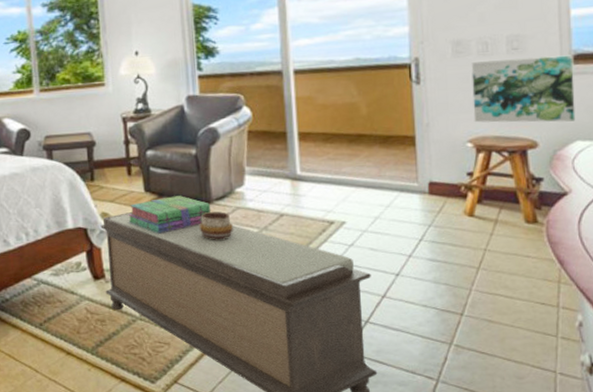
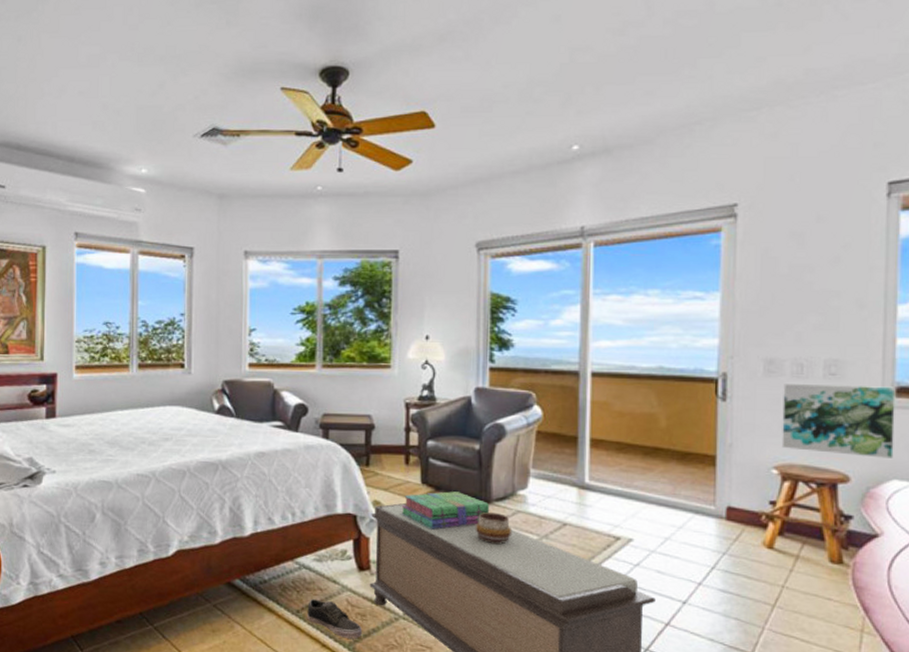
shoe: none [49,311,103,344] -> present [307,599,362,639]

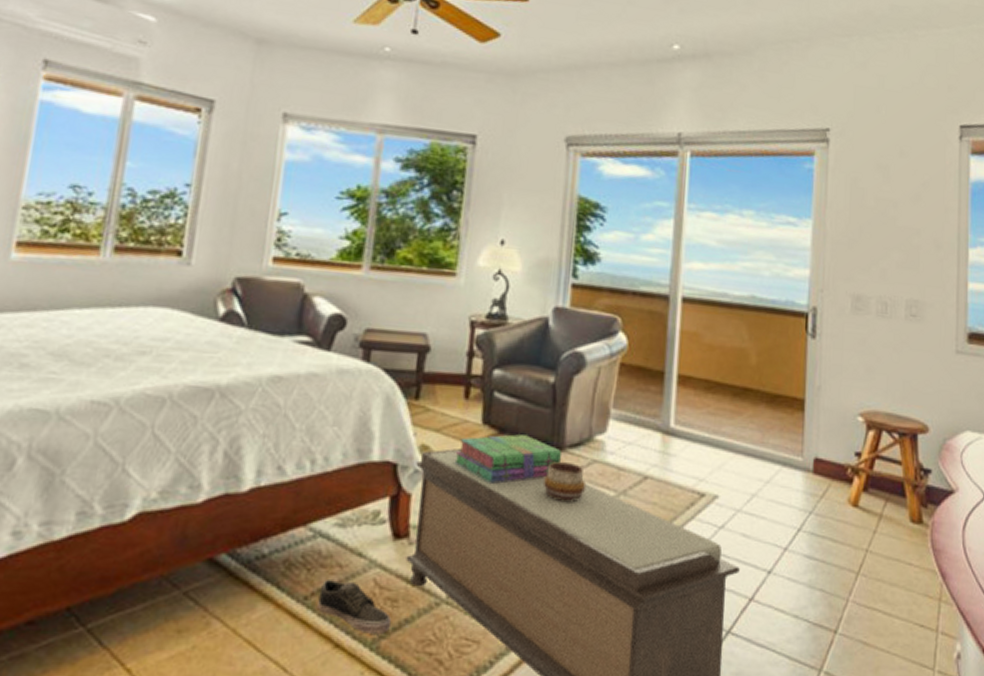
wall art: present [781,384,896,458] -> none [867,323,968,408]

